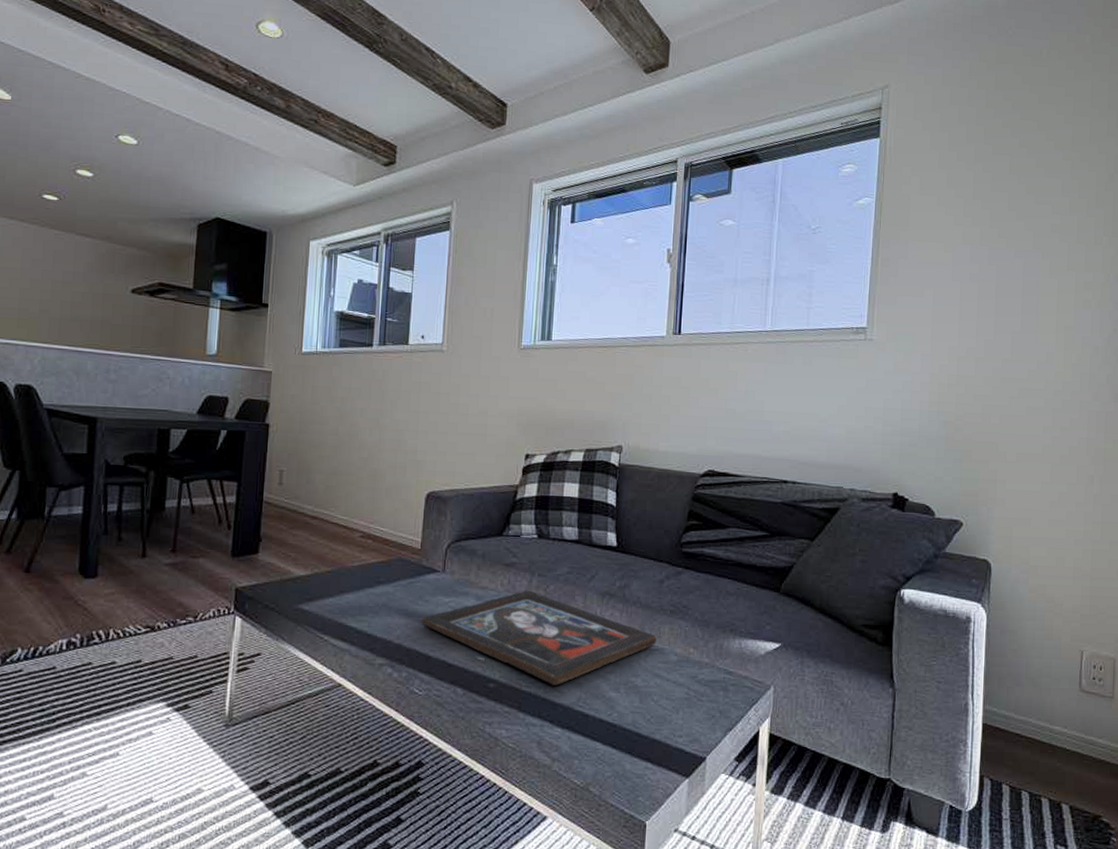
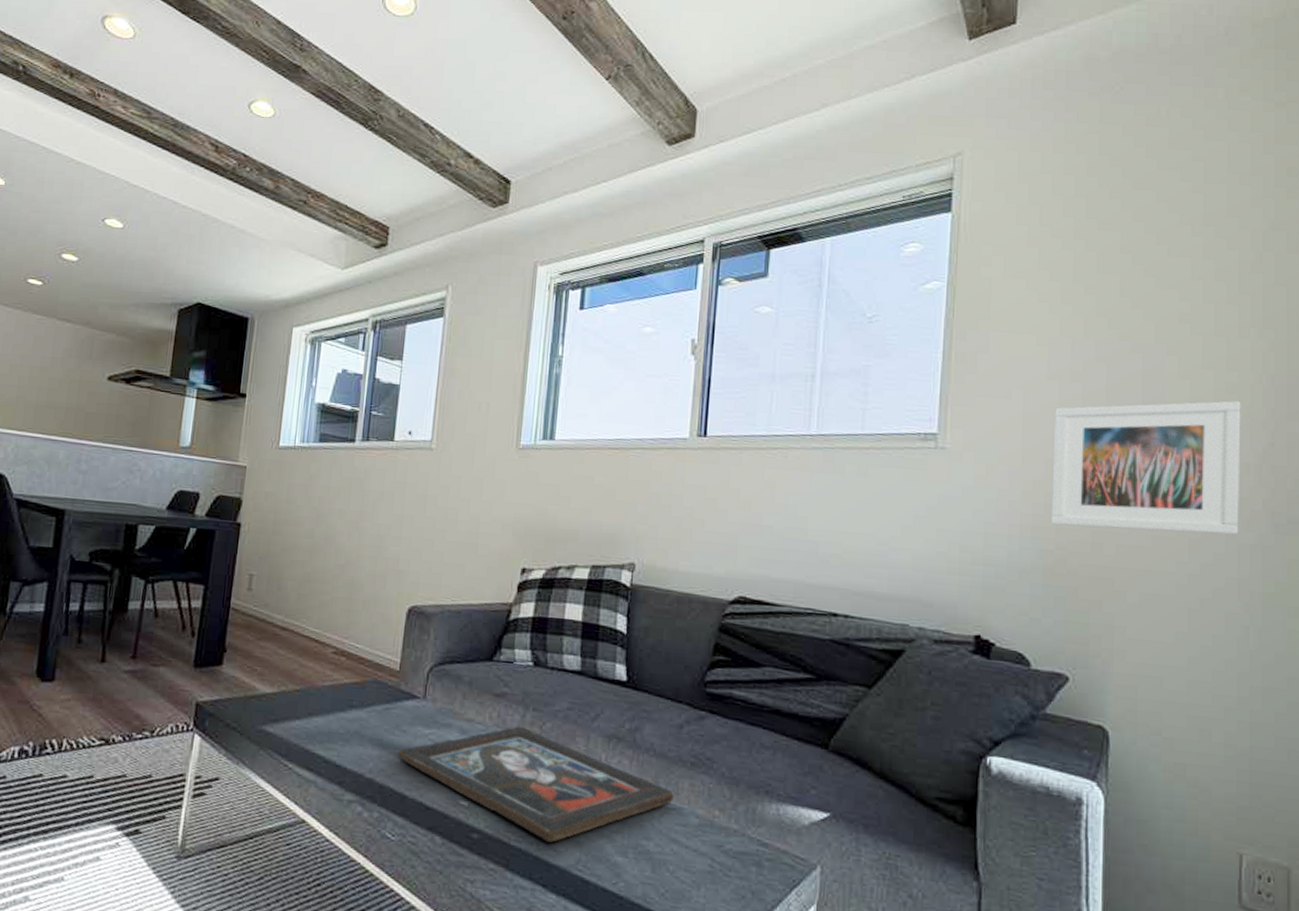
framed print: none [952,296,1094,404] -> present [1051,401,1241,535]

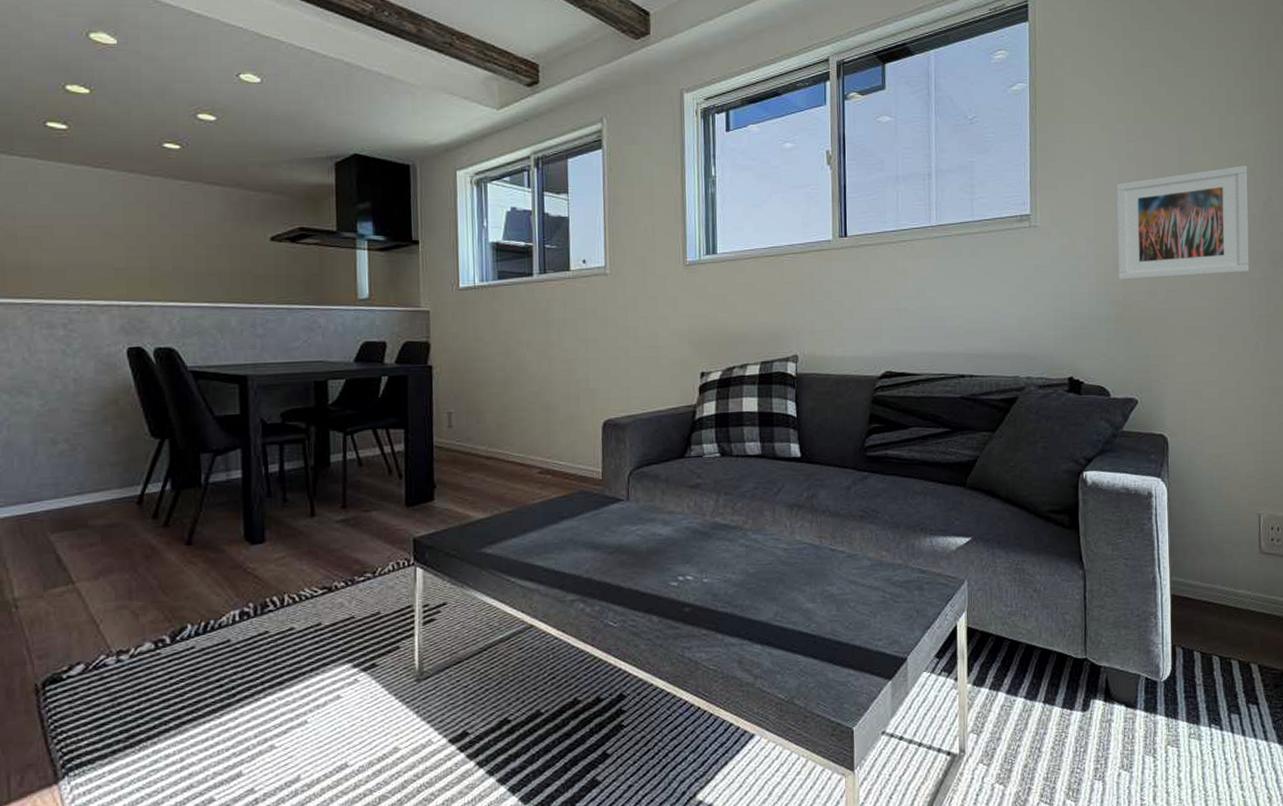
religious icon: present [397,726,674,842] -> none [610,510,849,603]

